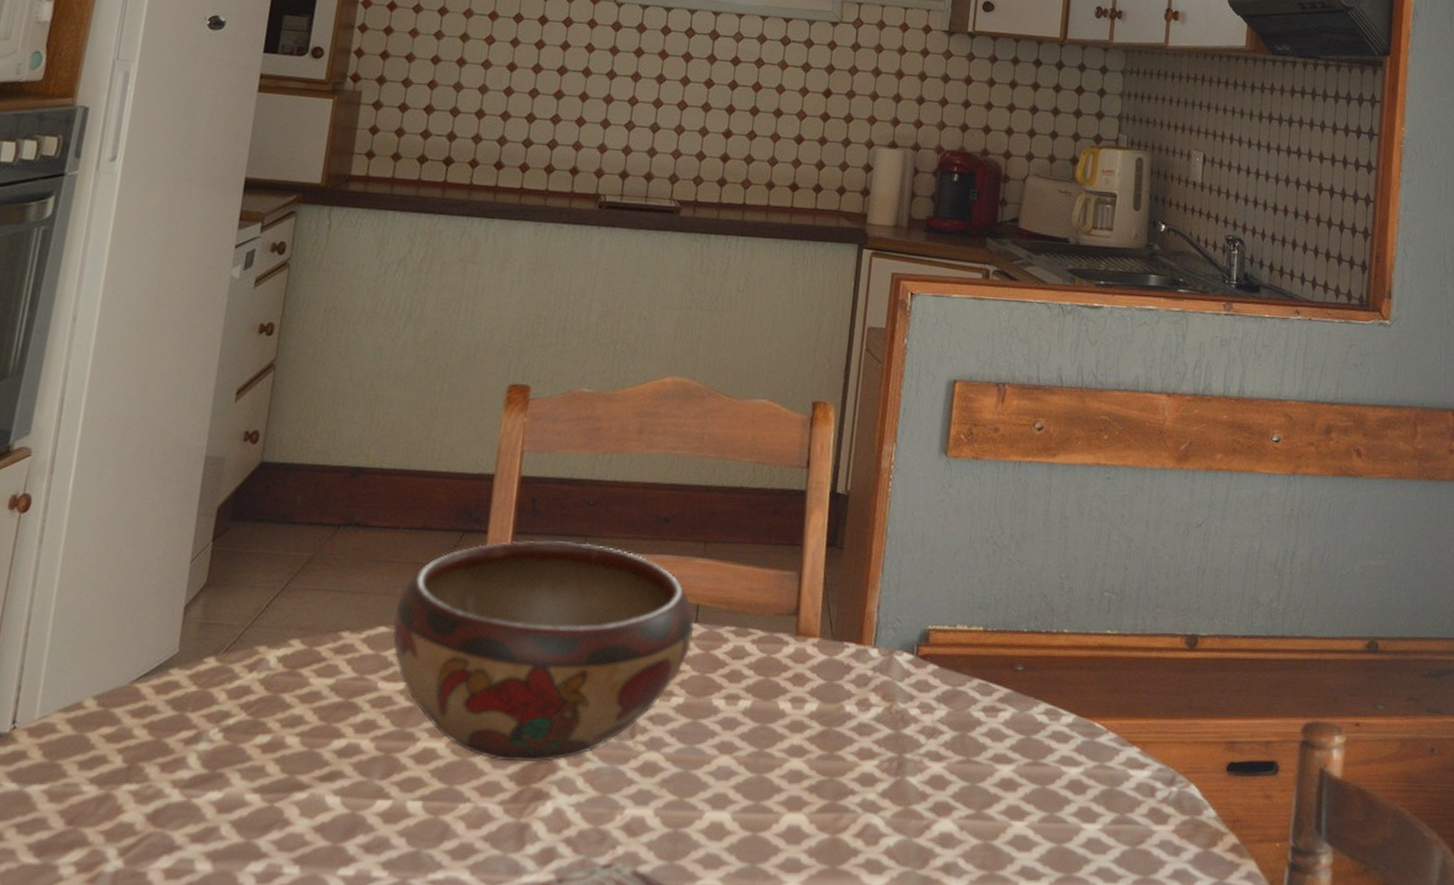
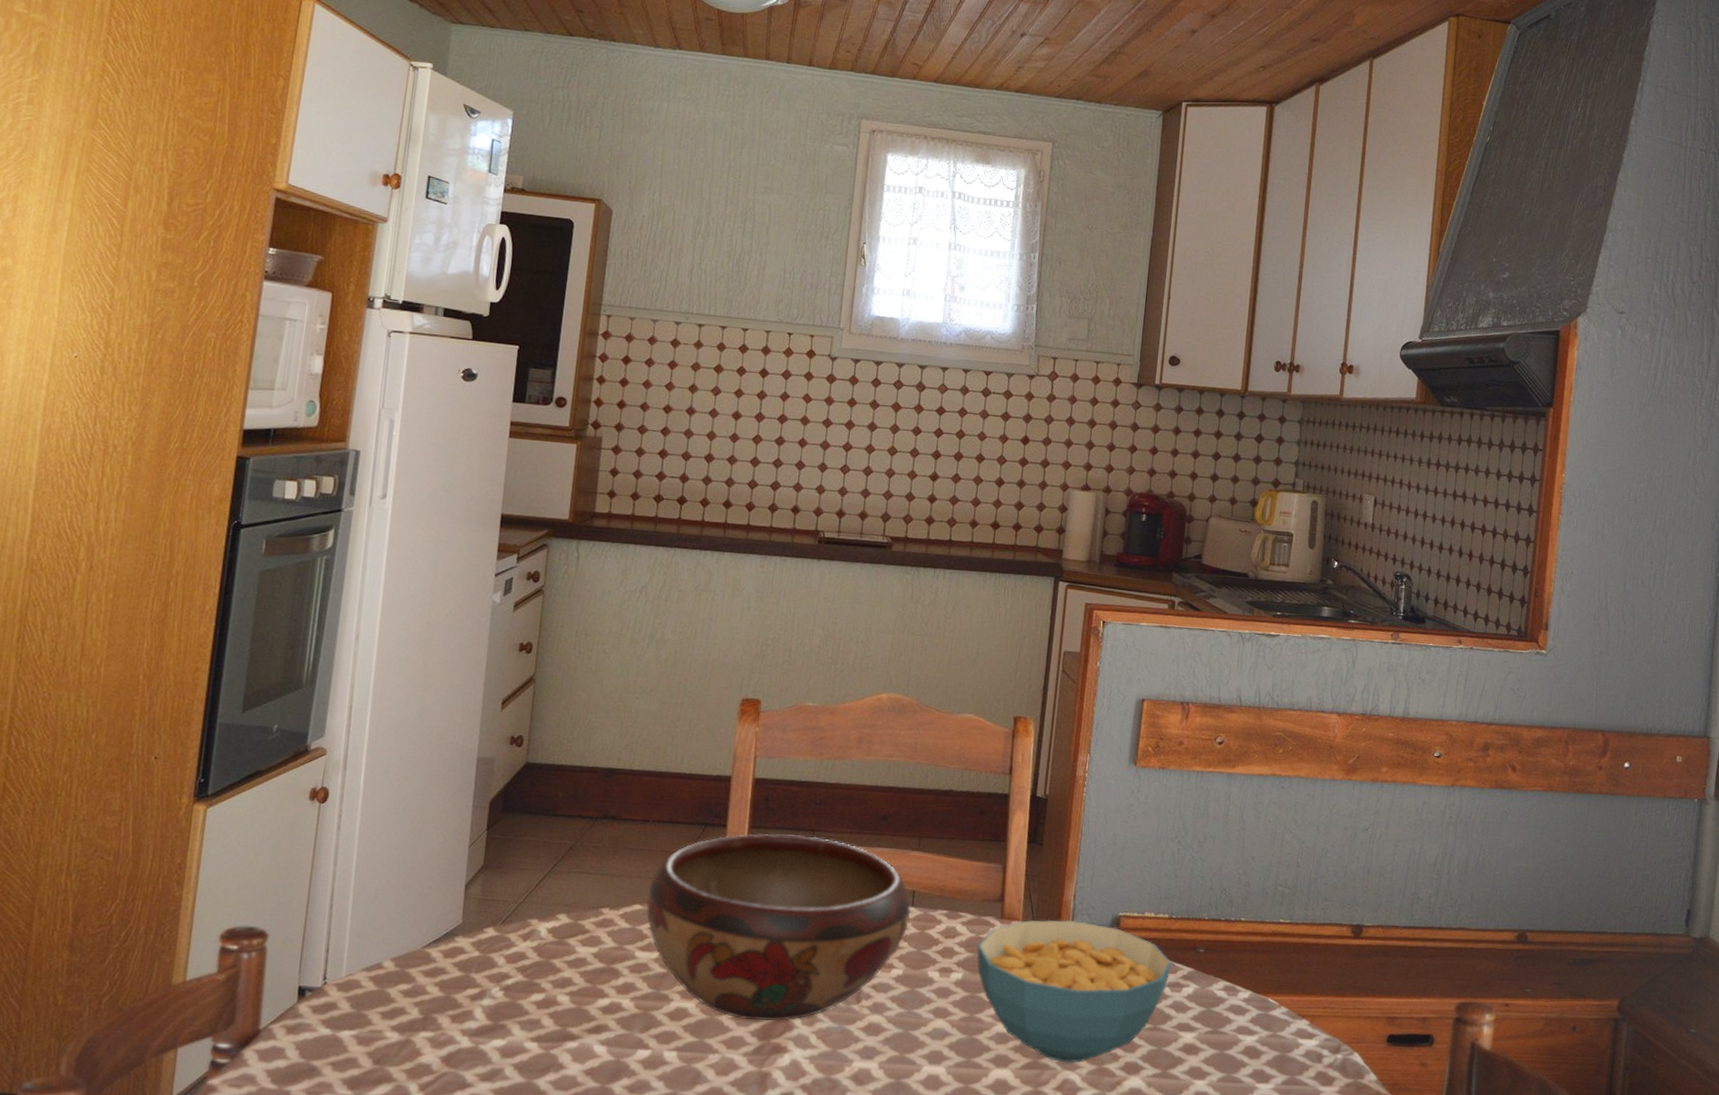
cereal bowl: none [767,635,986,805] -> present [976,919,1171,1063]

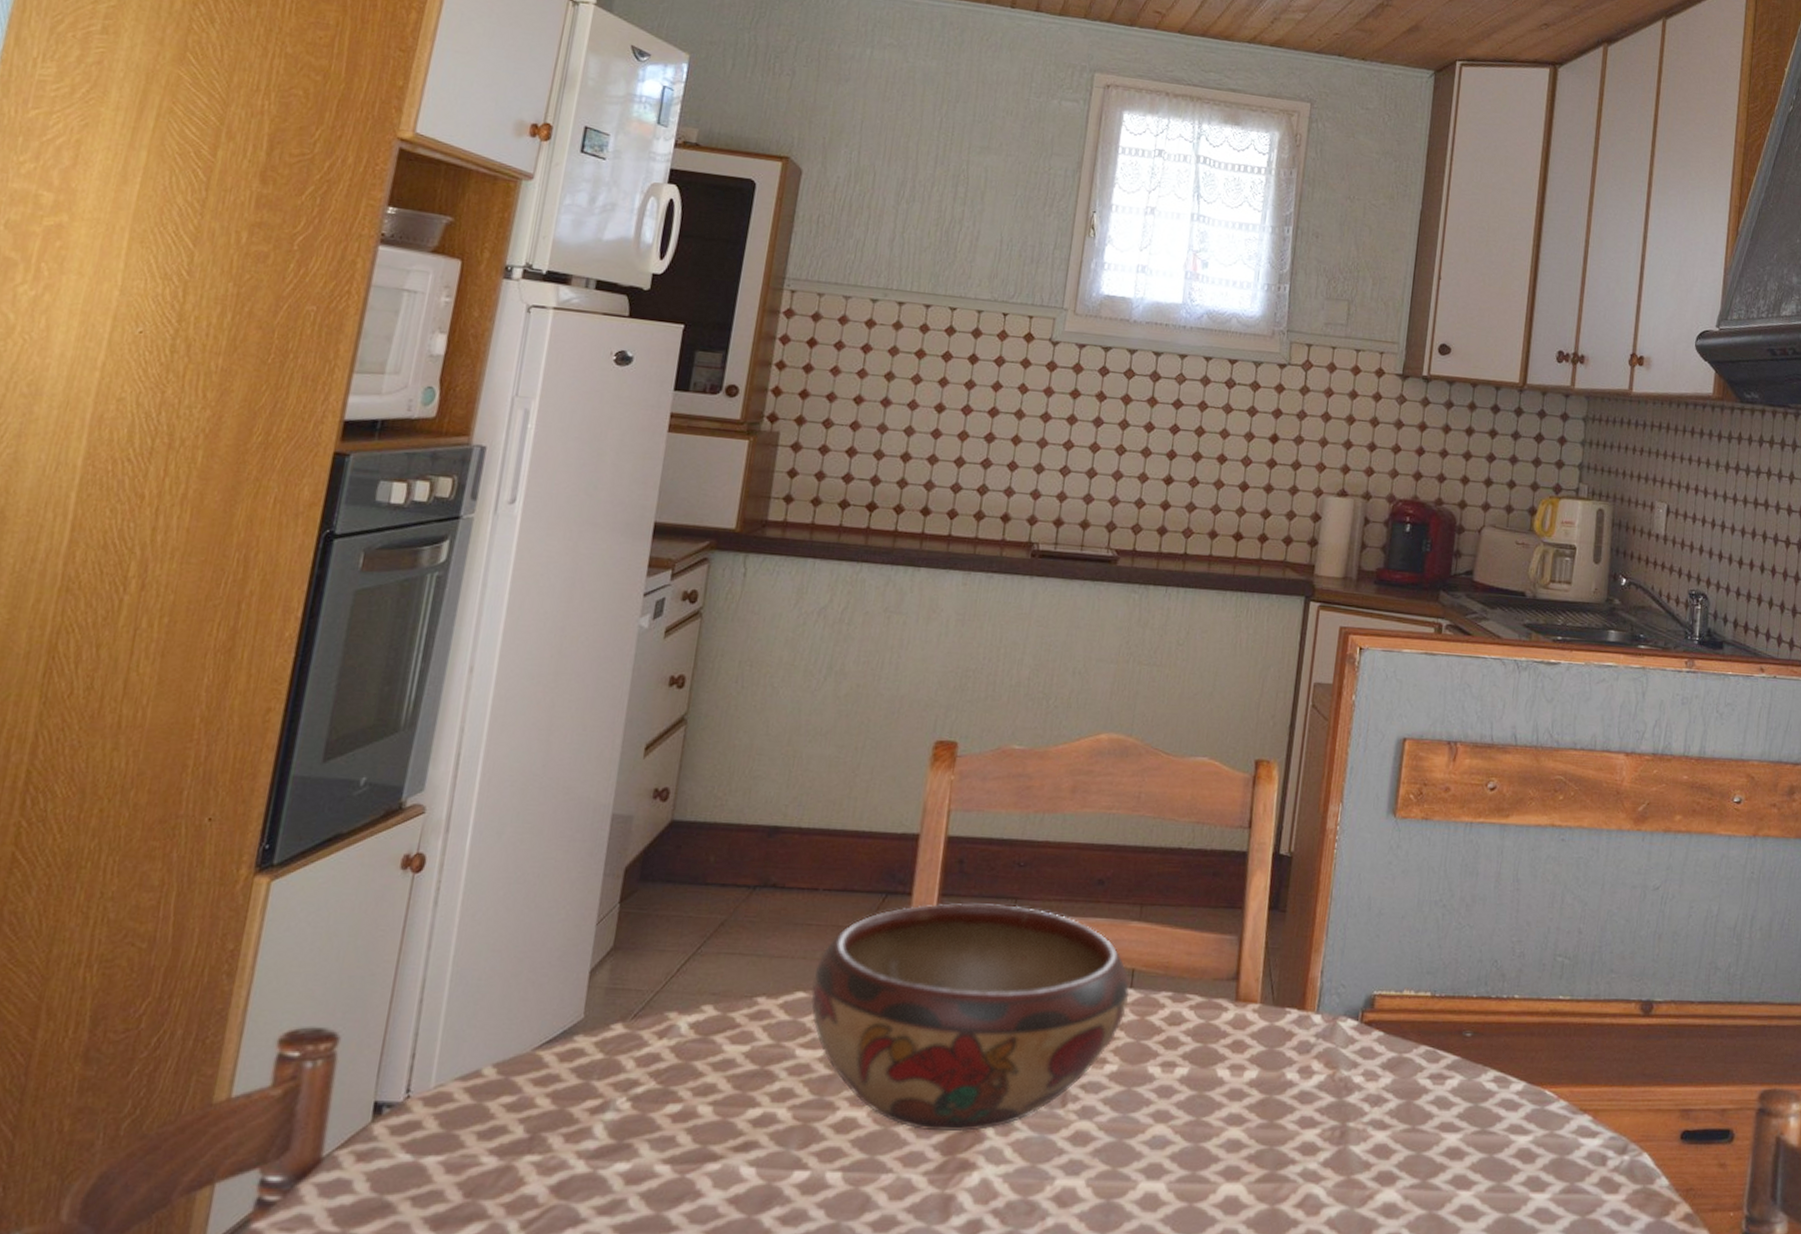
cereal bowl: present [976,919,1171,1063] -> none [1205,1000,1434,1174]

